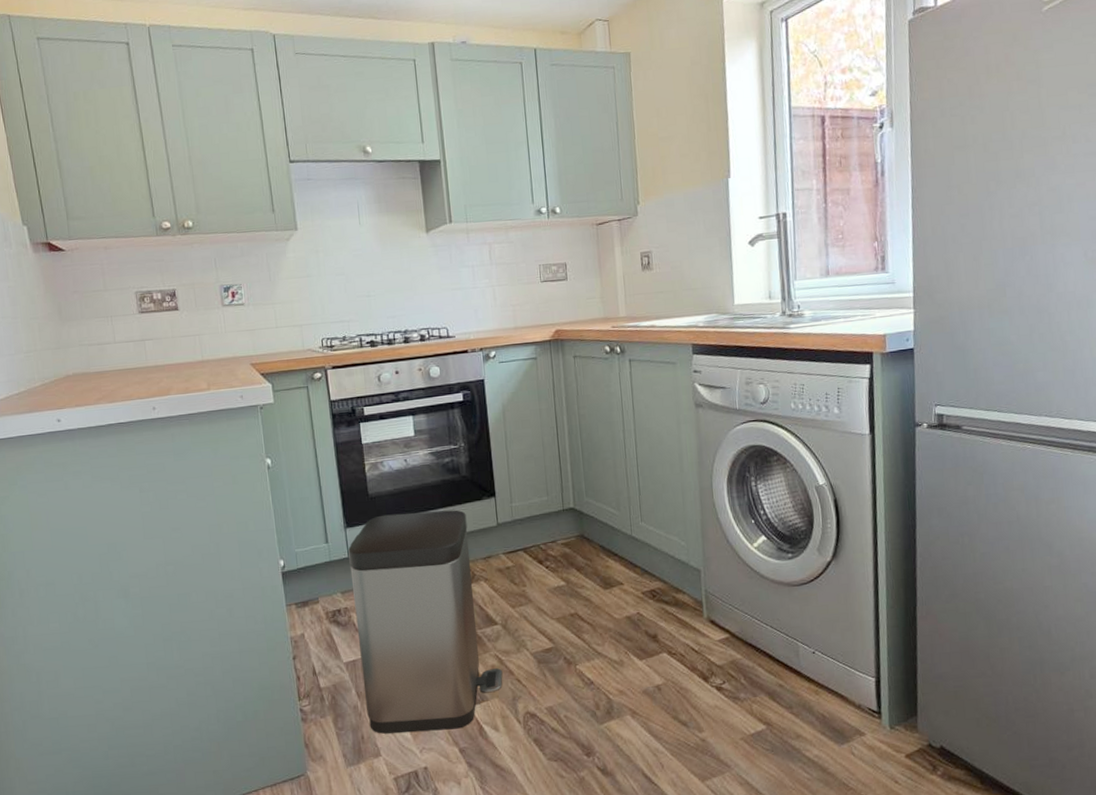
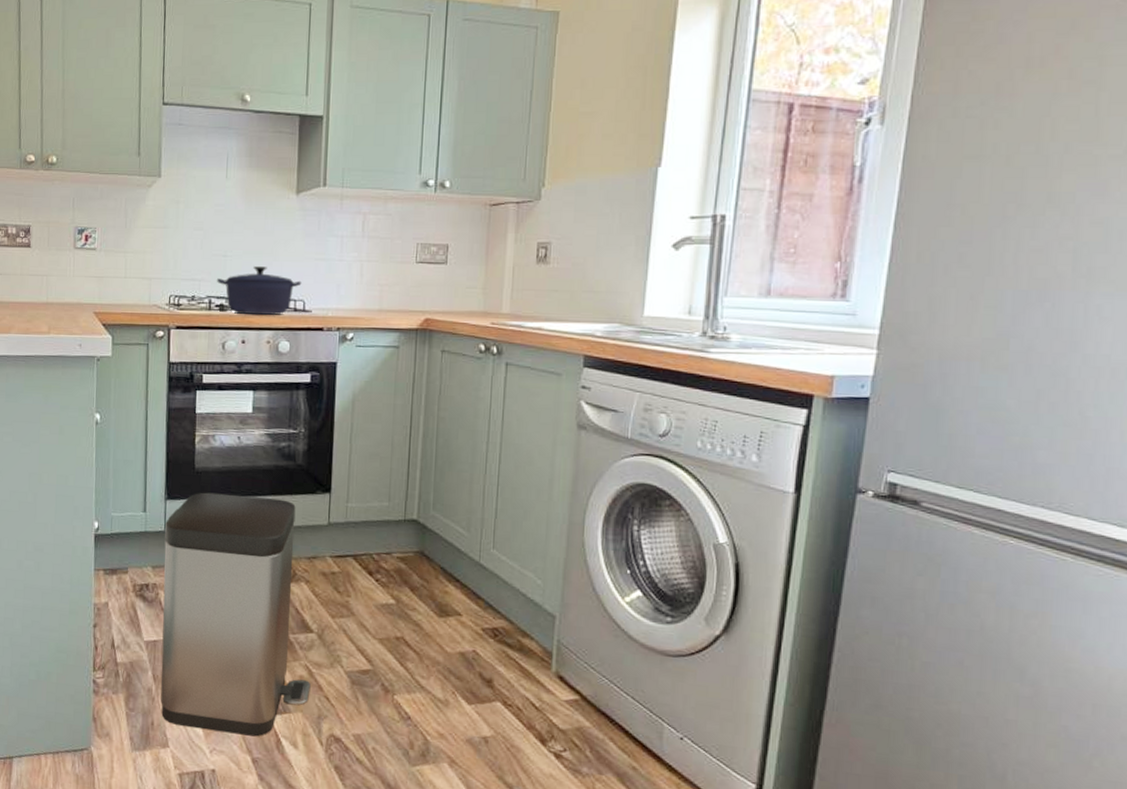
cooking pot: none [364,301,443,347] -> present [217,265,302,315]

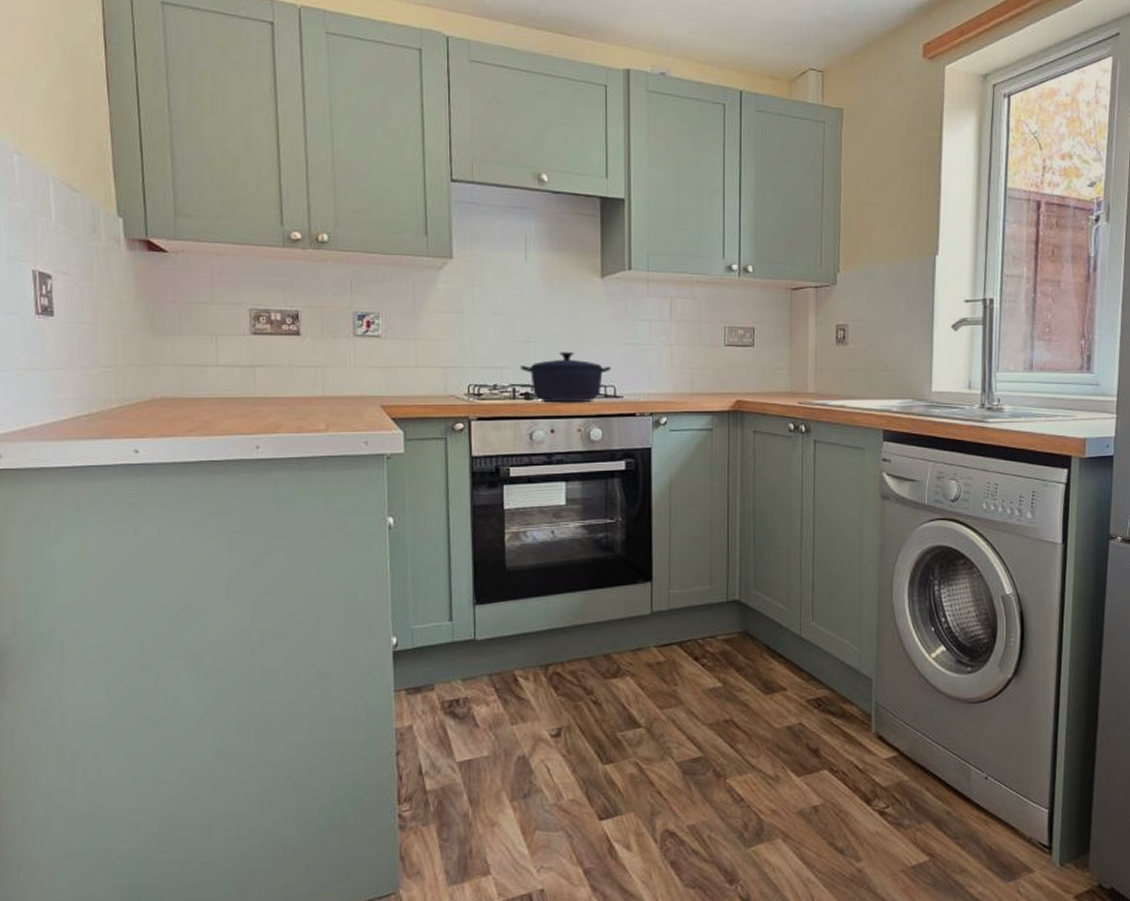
pedal bin: present [161,492,311,737] -> none [475,592,642,848]

